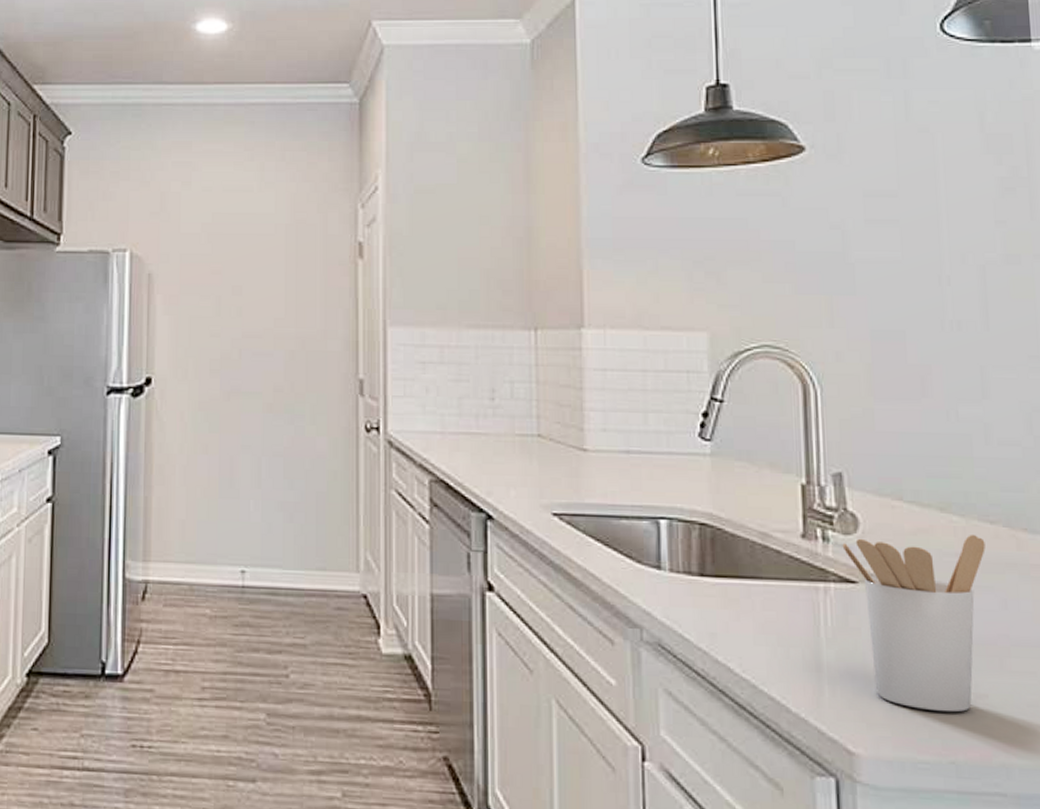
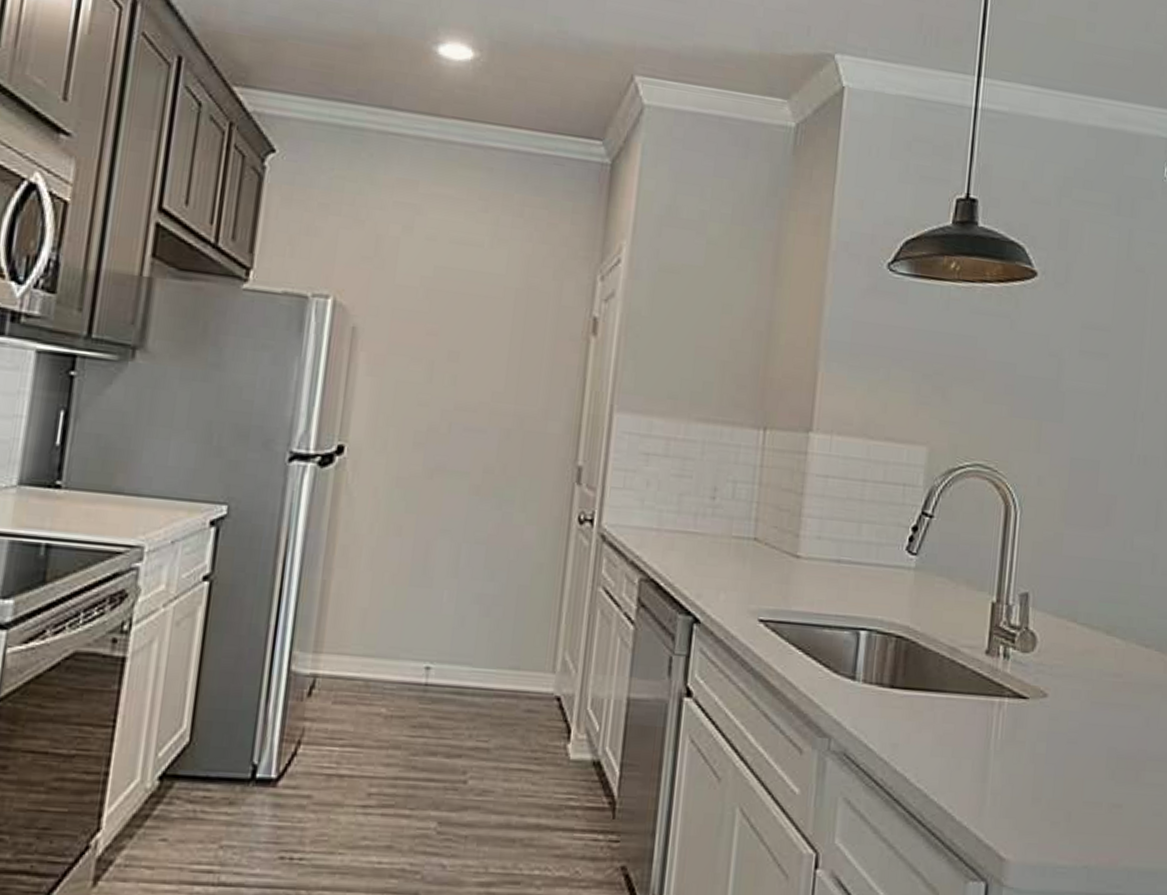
utensil holder: present [842,534,986,713] -> none [1019,656,1139,821]

